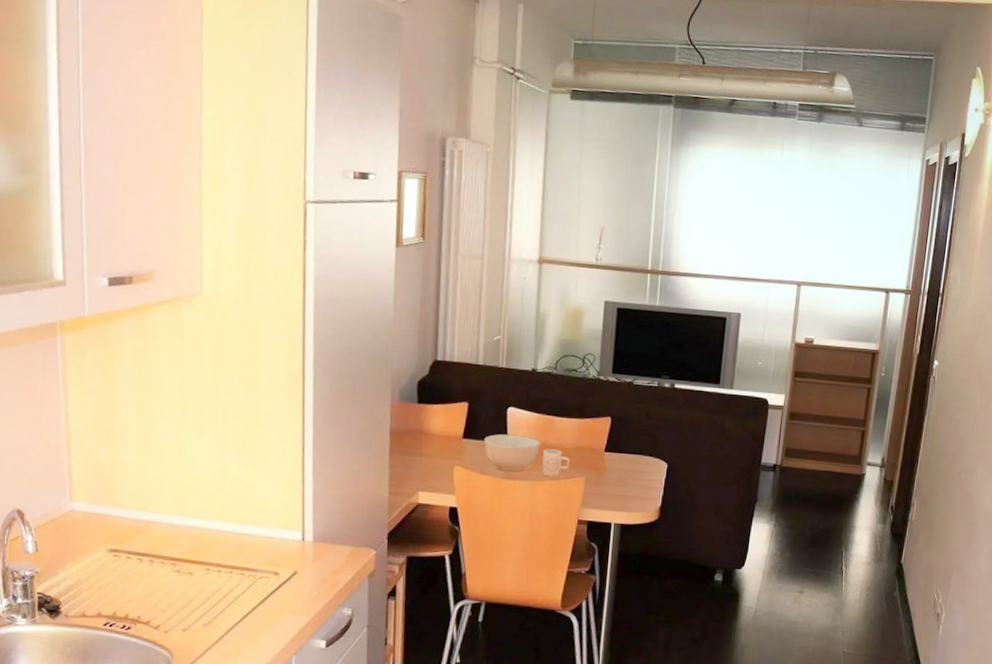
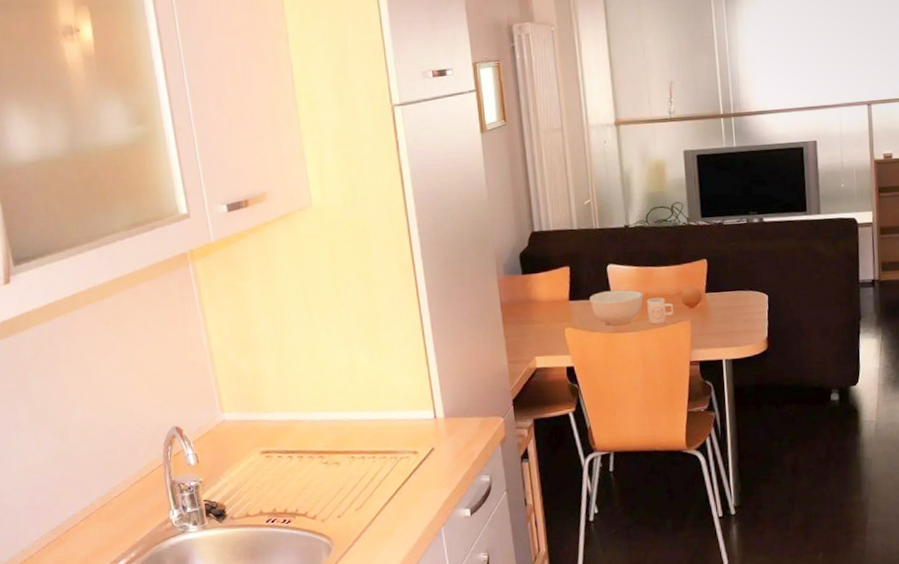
fruit: none [578,443,601,465] -> present [680,287,702,308]

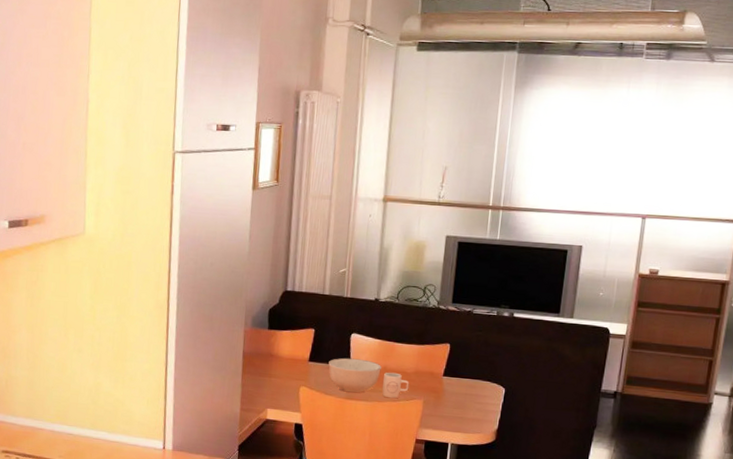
fruit: present [680,287,702,308] -> none [417,368,439,388]

